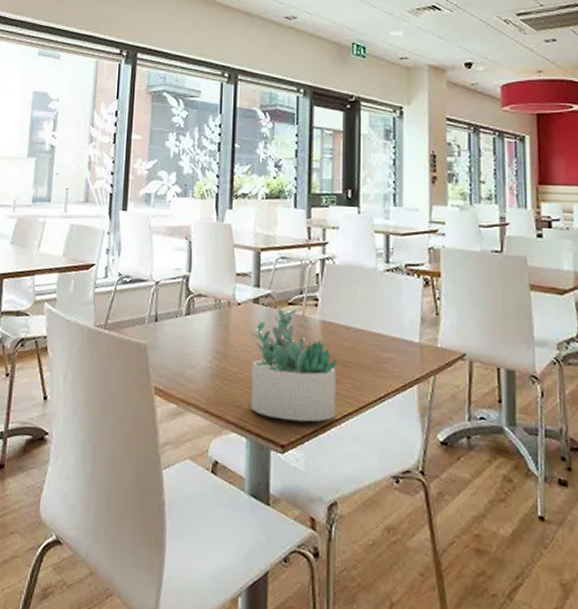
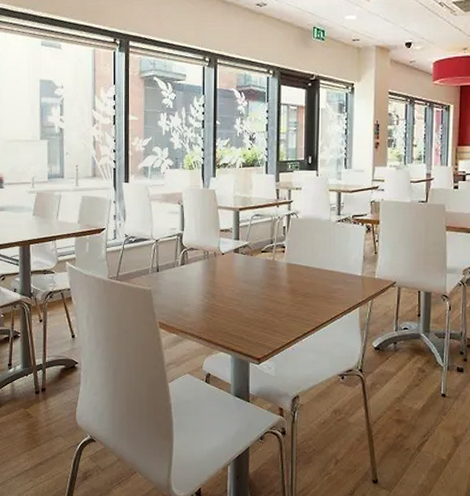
succulent plant: present [250,308,337,422] -> none [233,255,300,341]

